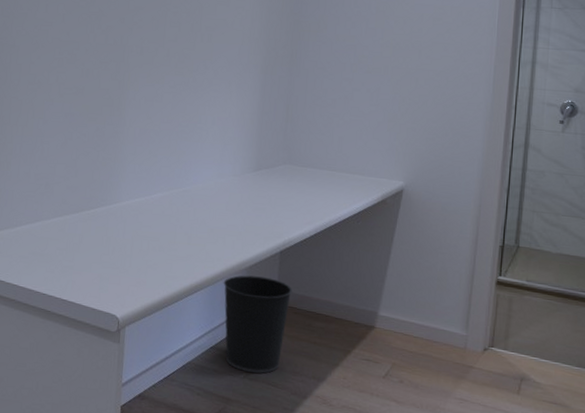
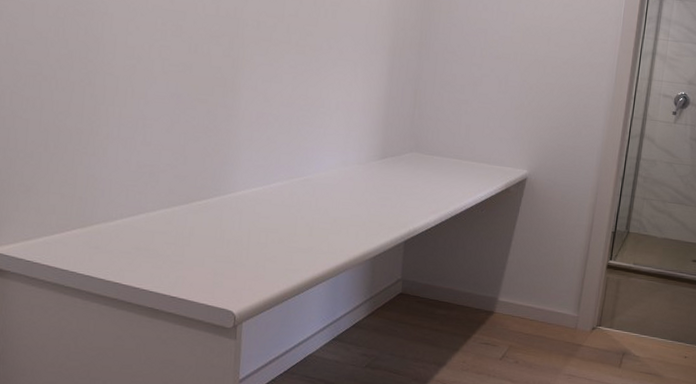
wastebasket: present [223,275,292,374] -> none [346,265,416,363]

